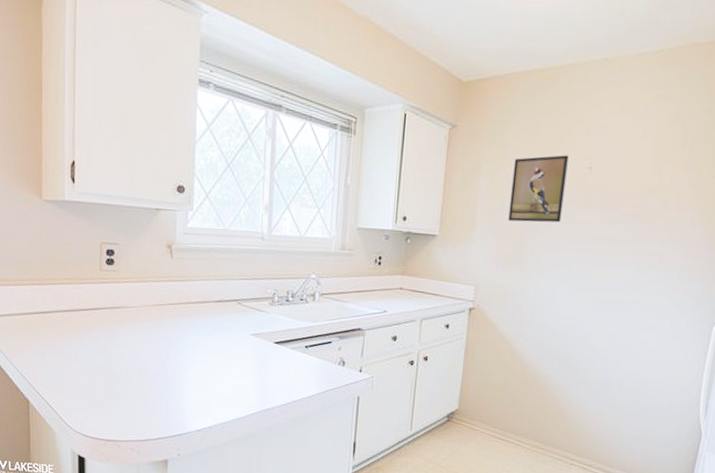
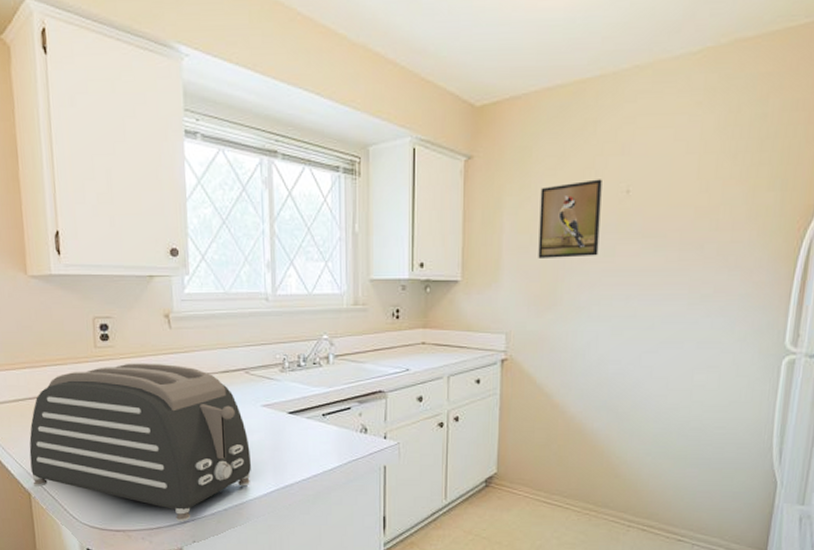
toaster: none [31,287,237,436] -> present [29,363,251,522]

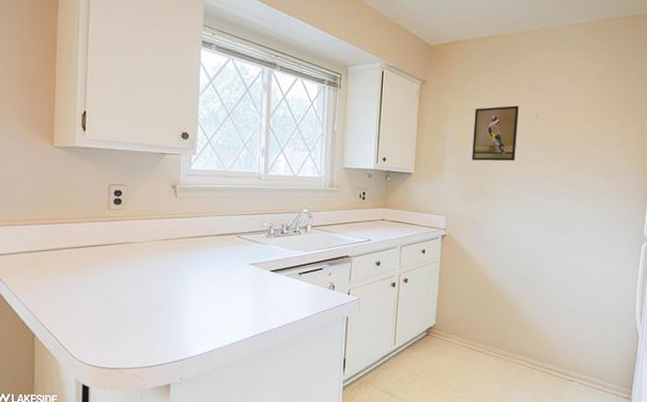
toaster: present [29,363,251,522] -> none [38,224,236,362]

